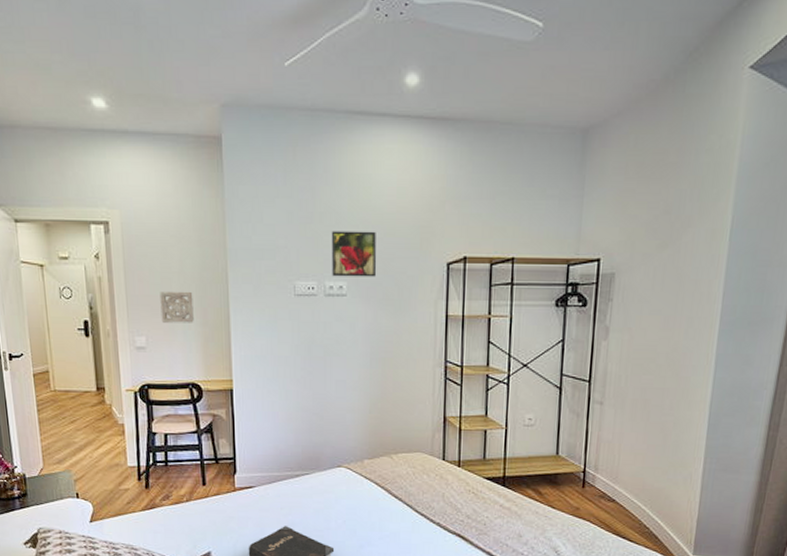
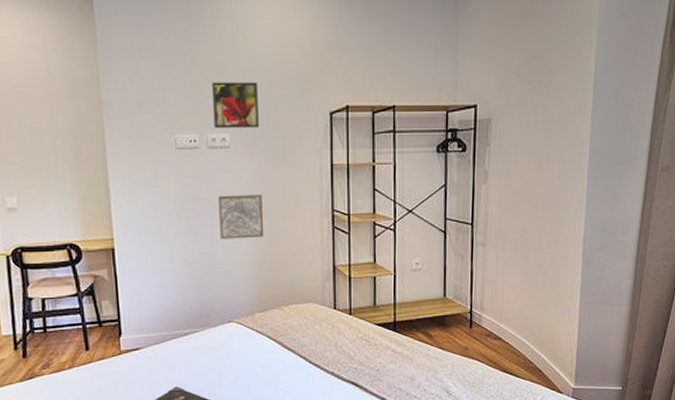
wall ornament: present [160,292,194,323] -> none [30,149,69,182]
wall art: none [334,342,377,386] -> present [219,195,264,239]

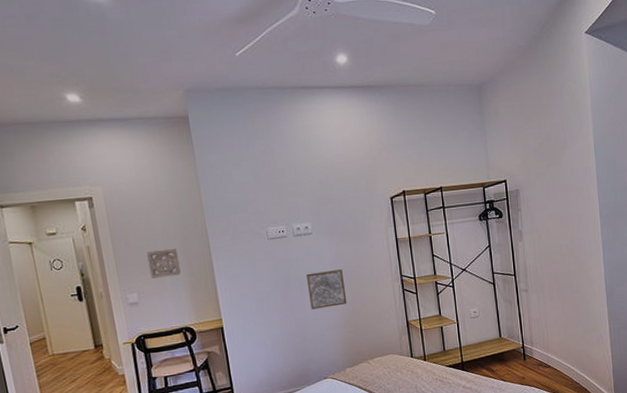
wall ornament: none [30,149,69,182] -> present [146,249,181,278]
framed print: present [211,81,260,129] -> none [292,179,335,220]

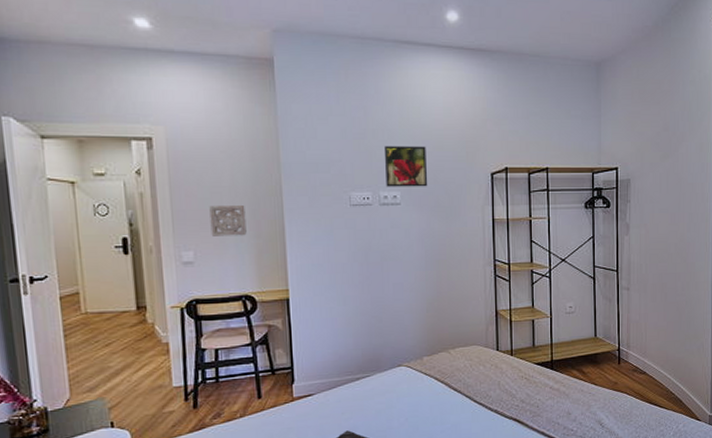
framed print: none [292,179,335,220] -> present [383,145,428,187]
wall art: present [306,269,348,310] -> none [390,247,432,288]

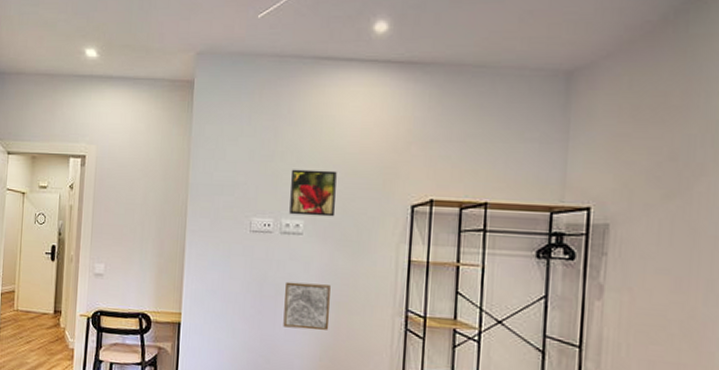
wall ornament: present [209,206,247,236] -> none [121,222,153,254]
wall art: none [390,247,432,288] -> present [283,281,331,330]

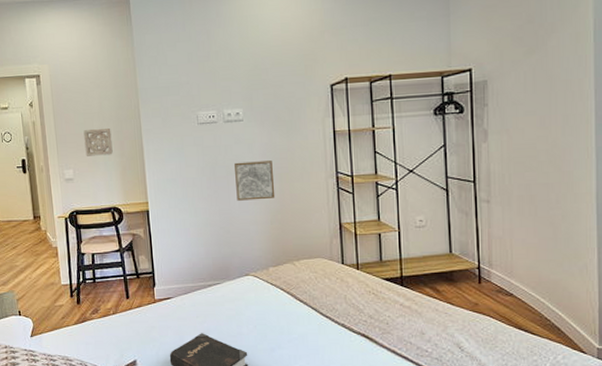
wall ornament: none [121,222,153,254] -> present [83,129,113,156]
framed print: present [289,169,337,217] -> none [226,62,269,105]

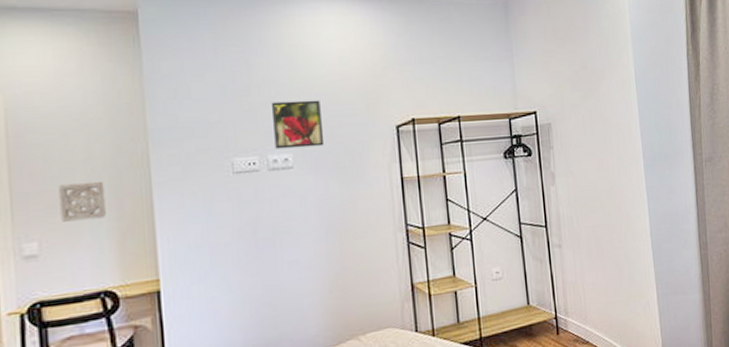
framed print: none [226,62,269,105] -> present [270,100,325,150]
wall art: present [234,160,276,201] -> none [282,215,335,268]

